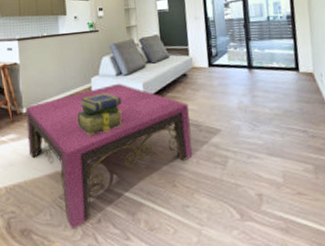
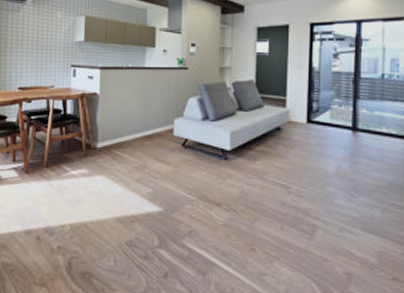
coffee table: present [25,83,193,230] -> none [99,128,279,280]
stack of books: present [77,93,123,135] -> none [154,137,205,181]

